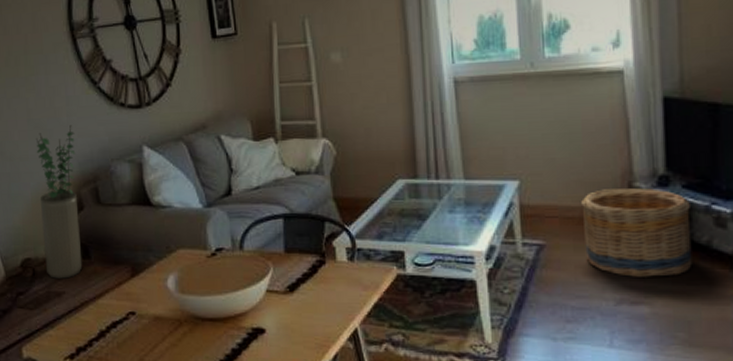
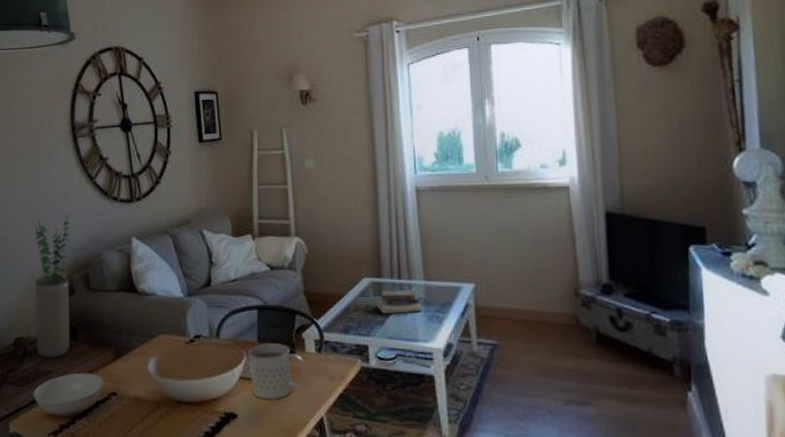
bowl: none [45,292,121,340] -> present [33,372,104,418]
mug: none [275,253,338,313] -> present [248,343,307,401]
books: none [411,190,462,218] -> present [376,289,422,314]
basket: present [581,188,692,277] -> none [532,295,635,380]

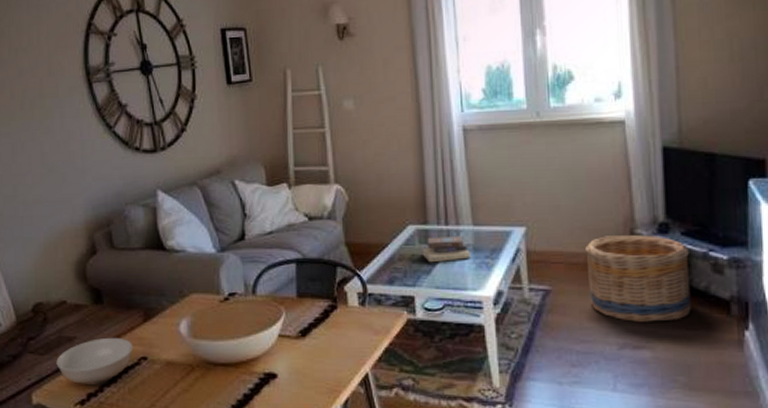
vase: present [34,215,71,358] -> none [49,169,95,323]
mug: present [248,343,307,401] -> none [287,298,350,358]
basket: none [532,295,635,380] -> present [585,235,692,322]

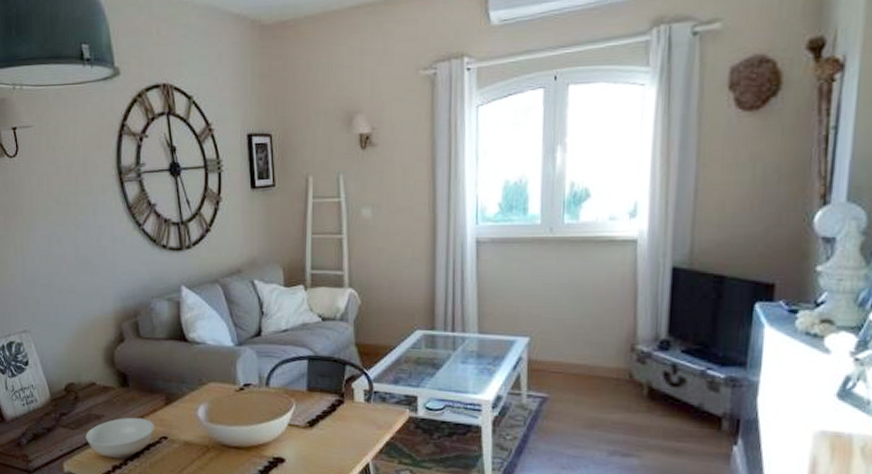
books: present [421,236,471,263] -> none [427,342,474,366]
basket: present [585,235,692,322] -> none [585,350,689,433]

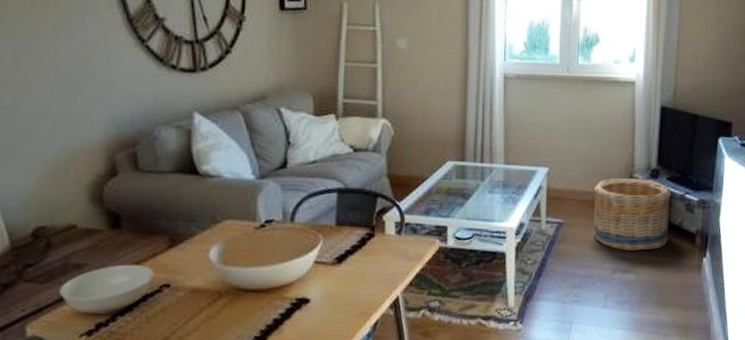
basket: none [585,350,689,433] -> present [593,178,672,251]

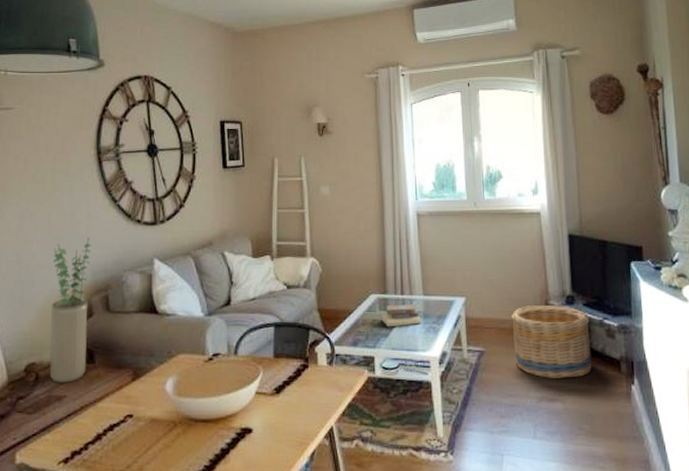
bowl: present [59,264,155,315] -> none [43,396,121,444]
vase: none [62,83,113,249] -> present [49,238,92,383]
books: none [458,172,500,197] -> present [381,304,421,327]

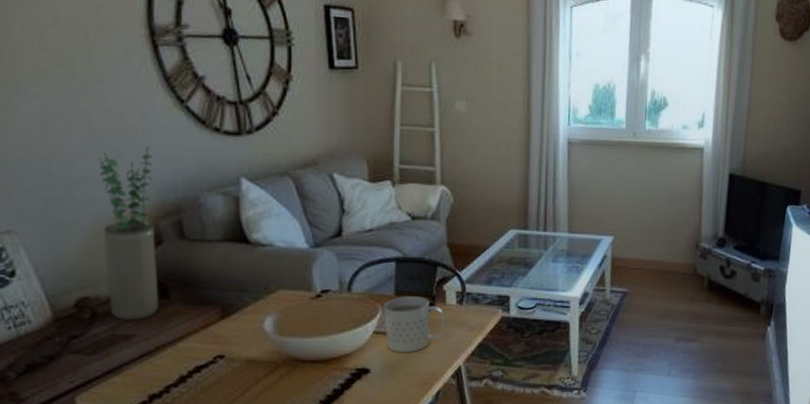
mug: none [265,358,318,413] -> present [384,296,446,354]
books: present [381,304,421,327] -> none [520,241,564,266]
basket: present [511,306,592,378] -> none [658,247,738,320]

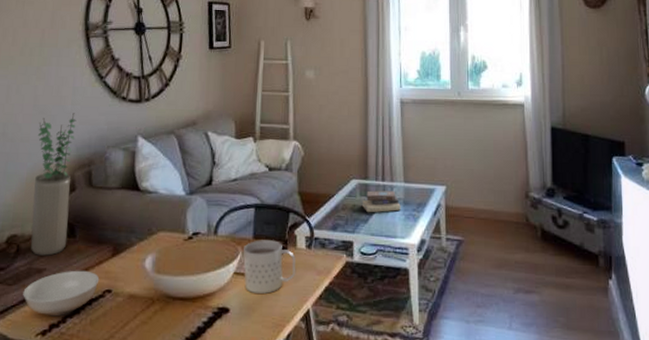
bowl: none [108,335,208,387] -> present [23,270,100,317]
books: none [520,241,564,266] -> present [361,190,401,213]

